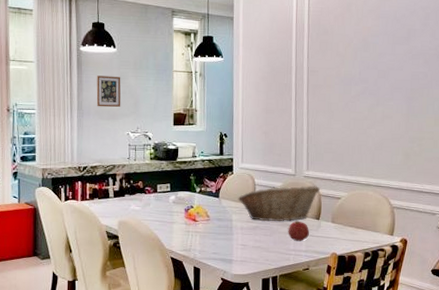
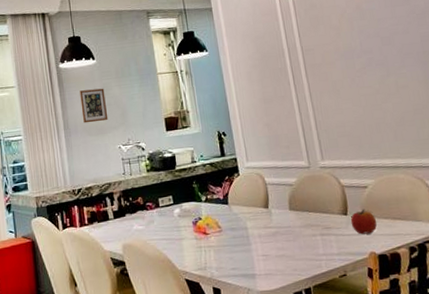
fruit basket: present [238,185,320,222] -> none [249,176,342,225]
fruit: present [288,220,309,242] -> none [312,219,339,244]
apple: none [321,216,342,238] -> present [350,209,377,235]

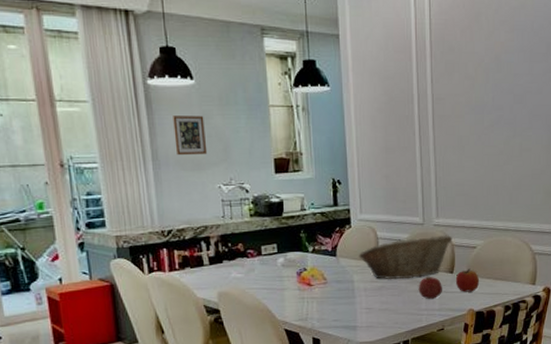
fruit basket: none [249,176,342,225] -> present [358,235,453,279]
fruit: none [312,219,339,244] -> present [418,276,442,300]

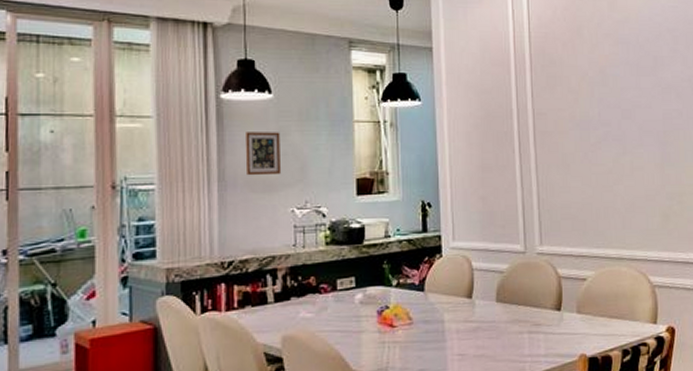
fruit basket: present [358,235,453,279] -> none [450,265,559,319]
fruit: present [418,276,442,300] -> none [520,314,548,343]
apple: present [455,268,479,292] -> none [563,304,591,334]

